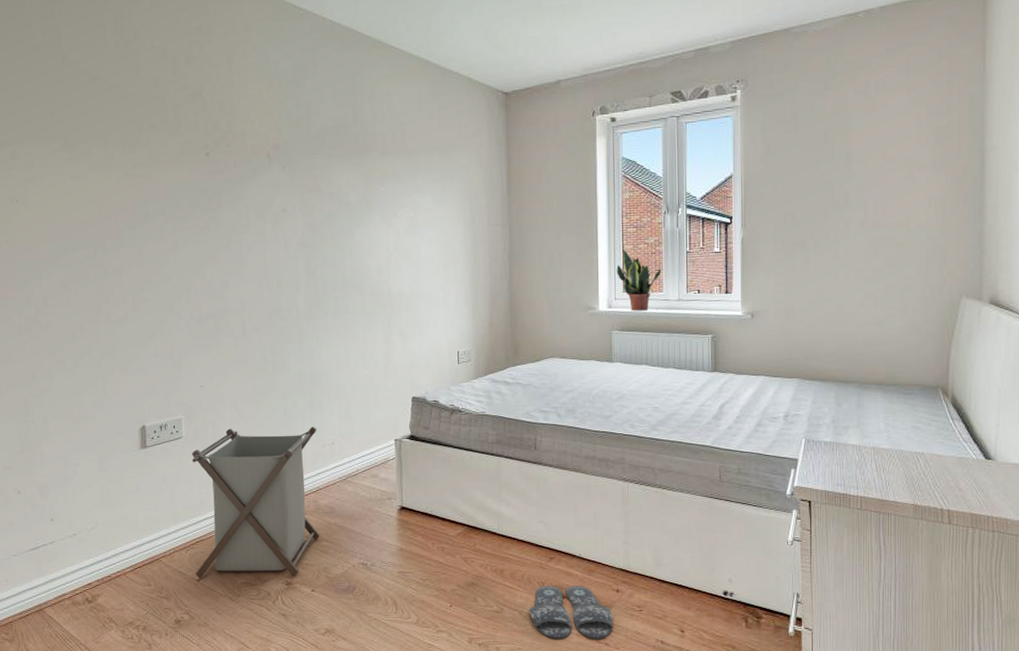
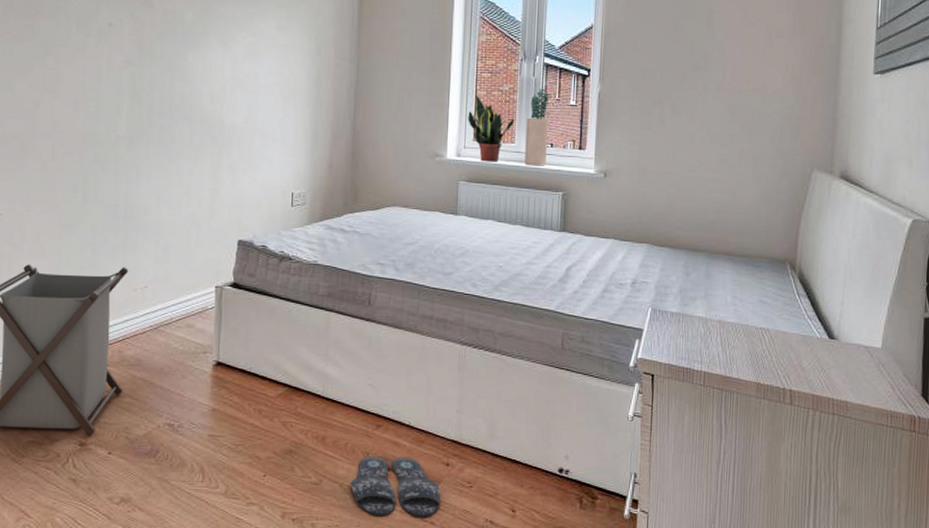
vase: none [673,237,695,312] -> present [524,87,549,167]

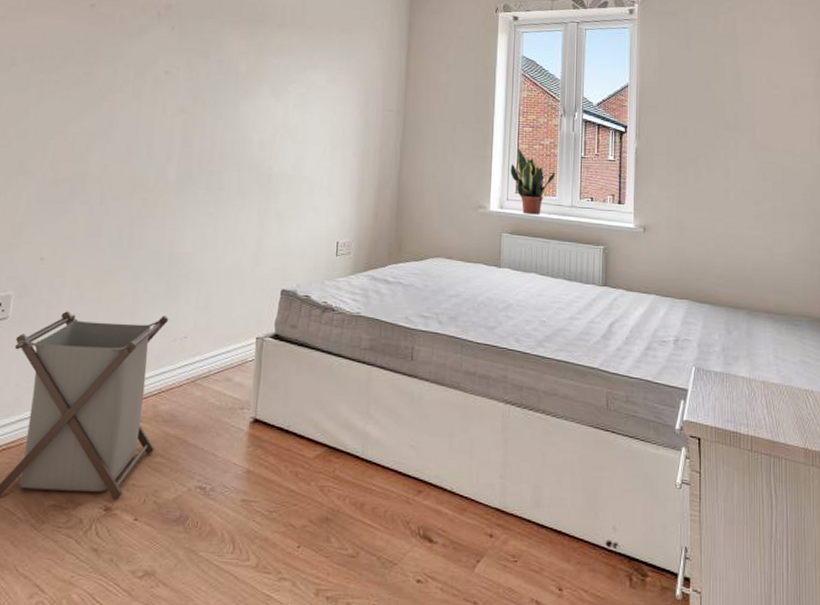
slippers: present [350,456,441,518] -> none [389,525,484,596]
vase: present [524,87,549,167] -> none [566,142,589,220]

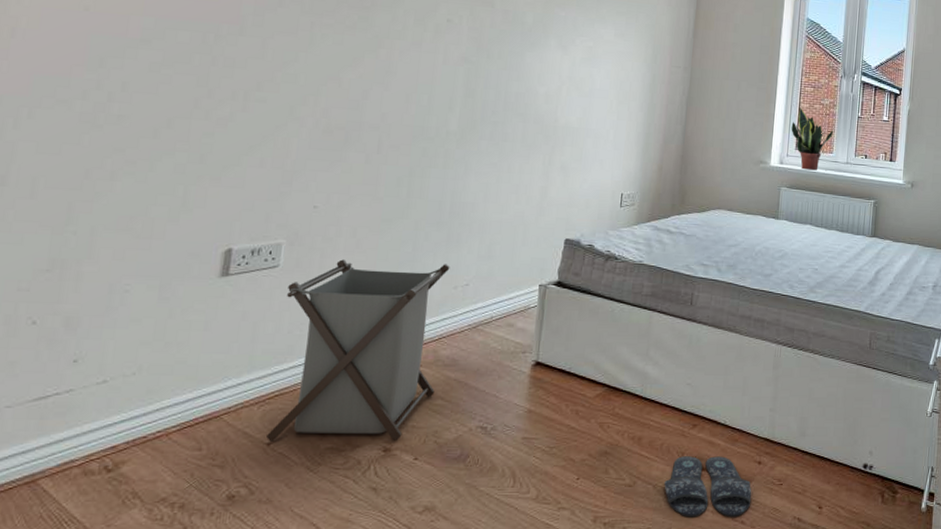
slippers: none [389,525,484,596] -> present [664,456,752,518]

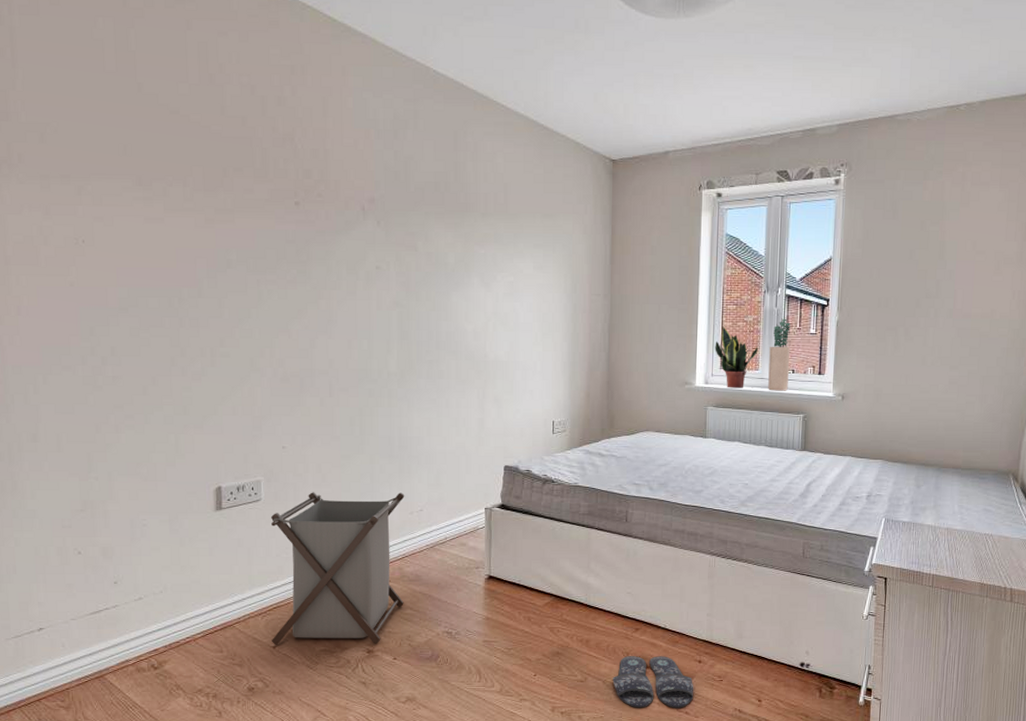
vase: none [841,103,865,176] -> present [768,317,791,391]

